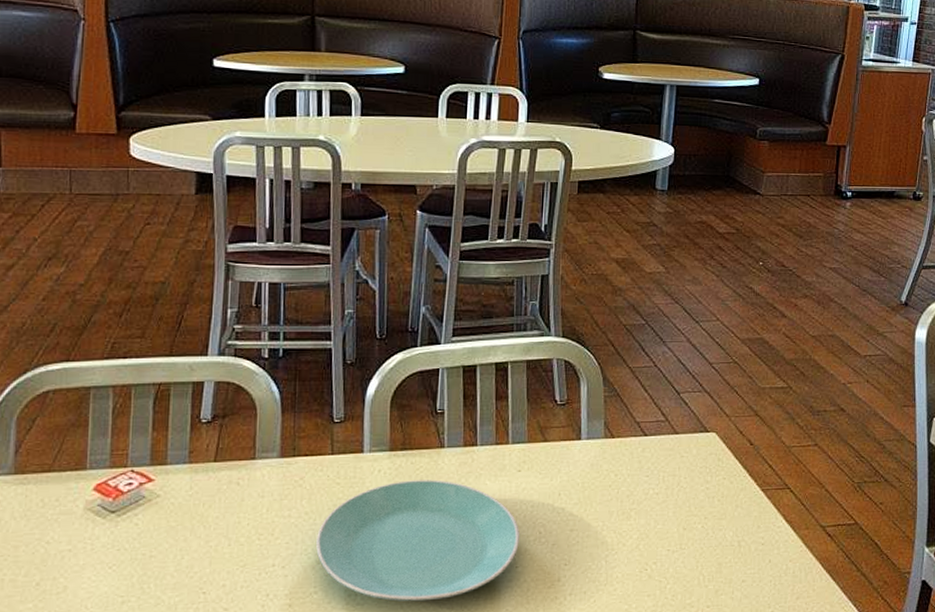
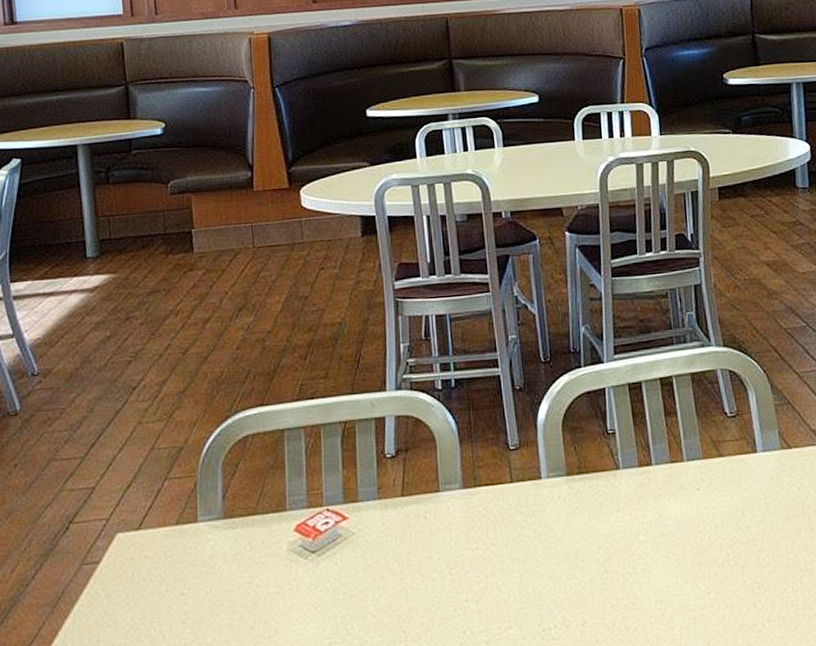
plate: present [316,480,520,602] -> none [505,503,708,635]

